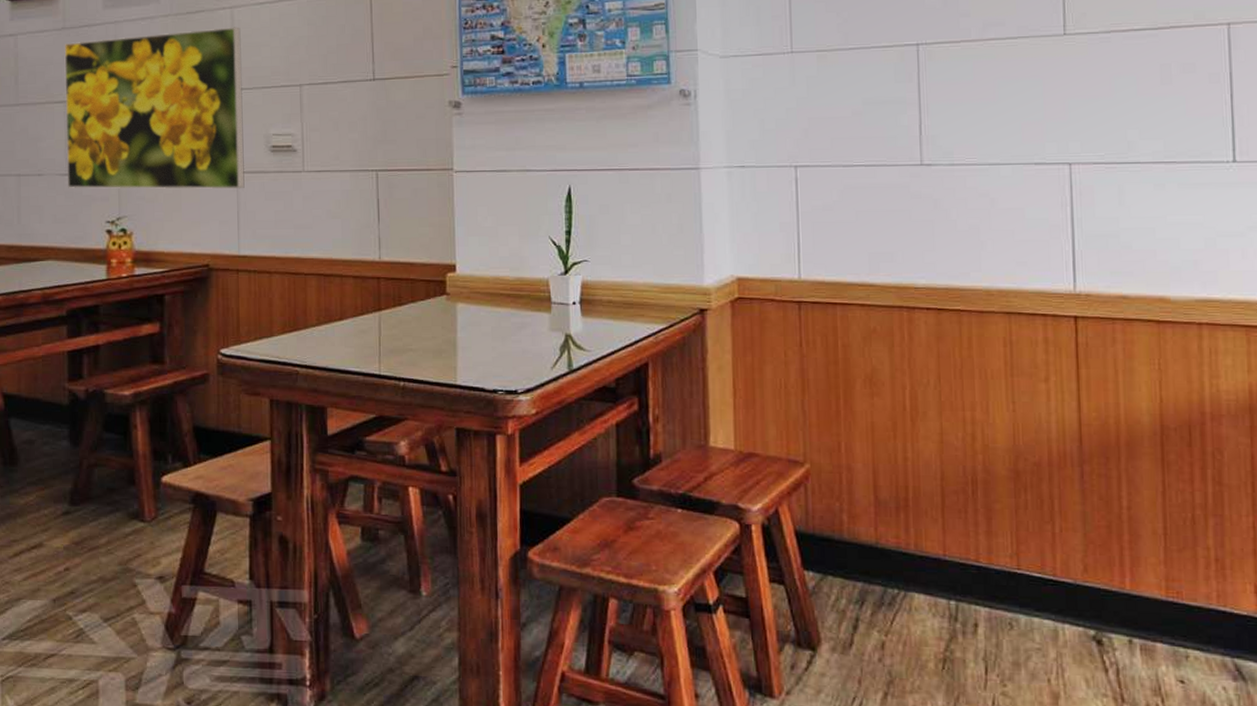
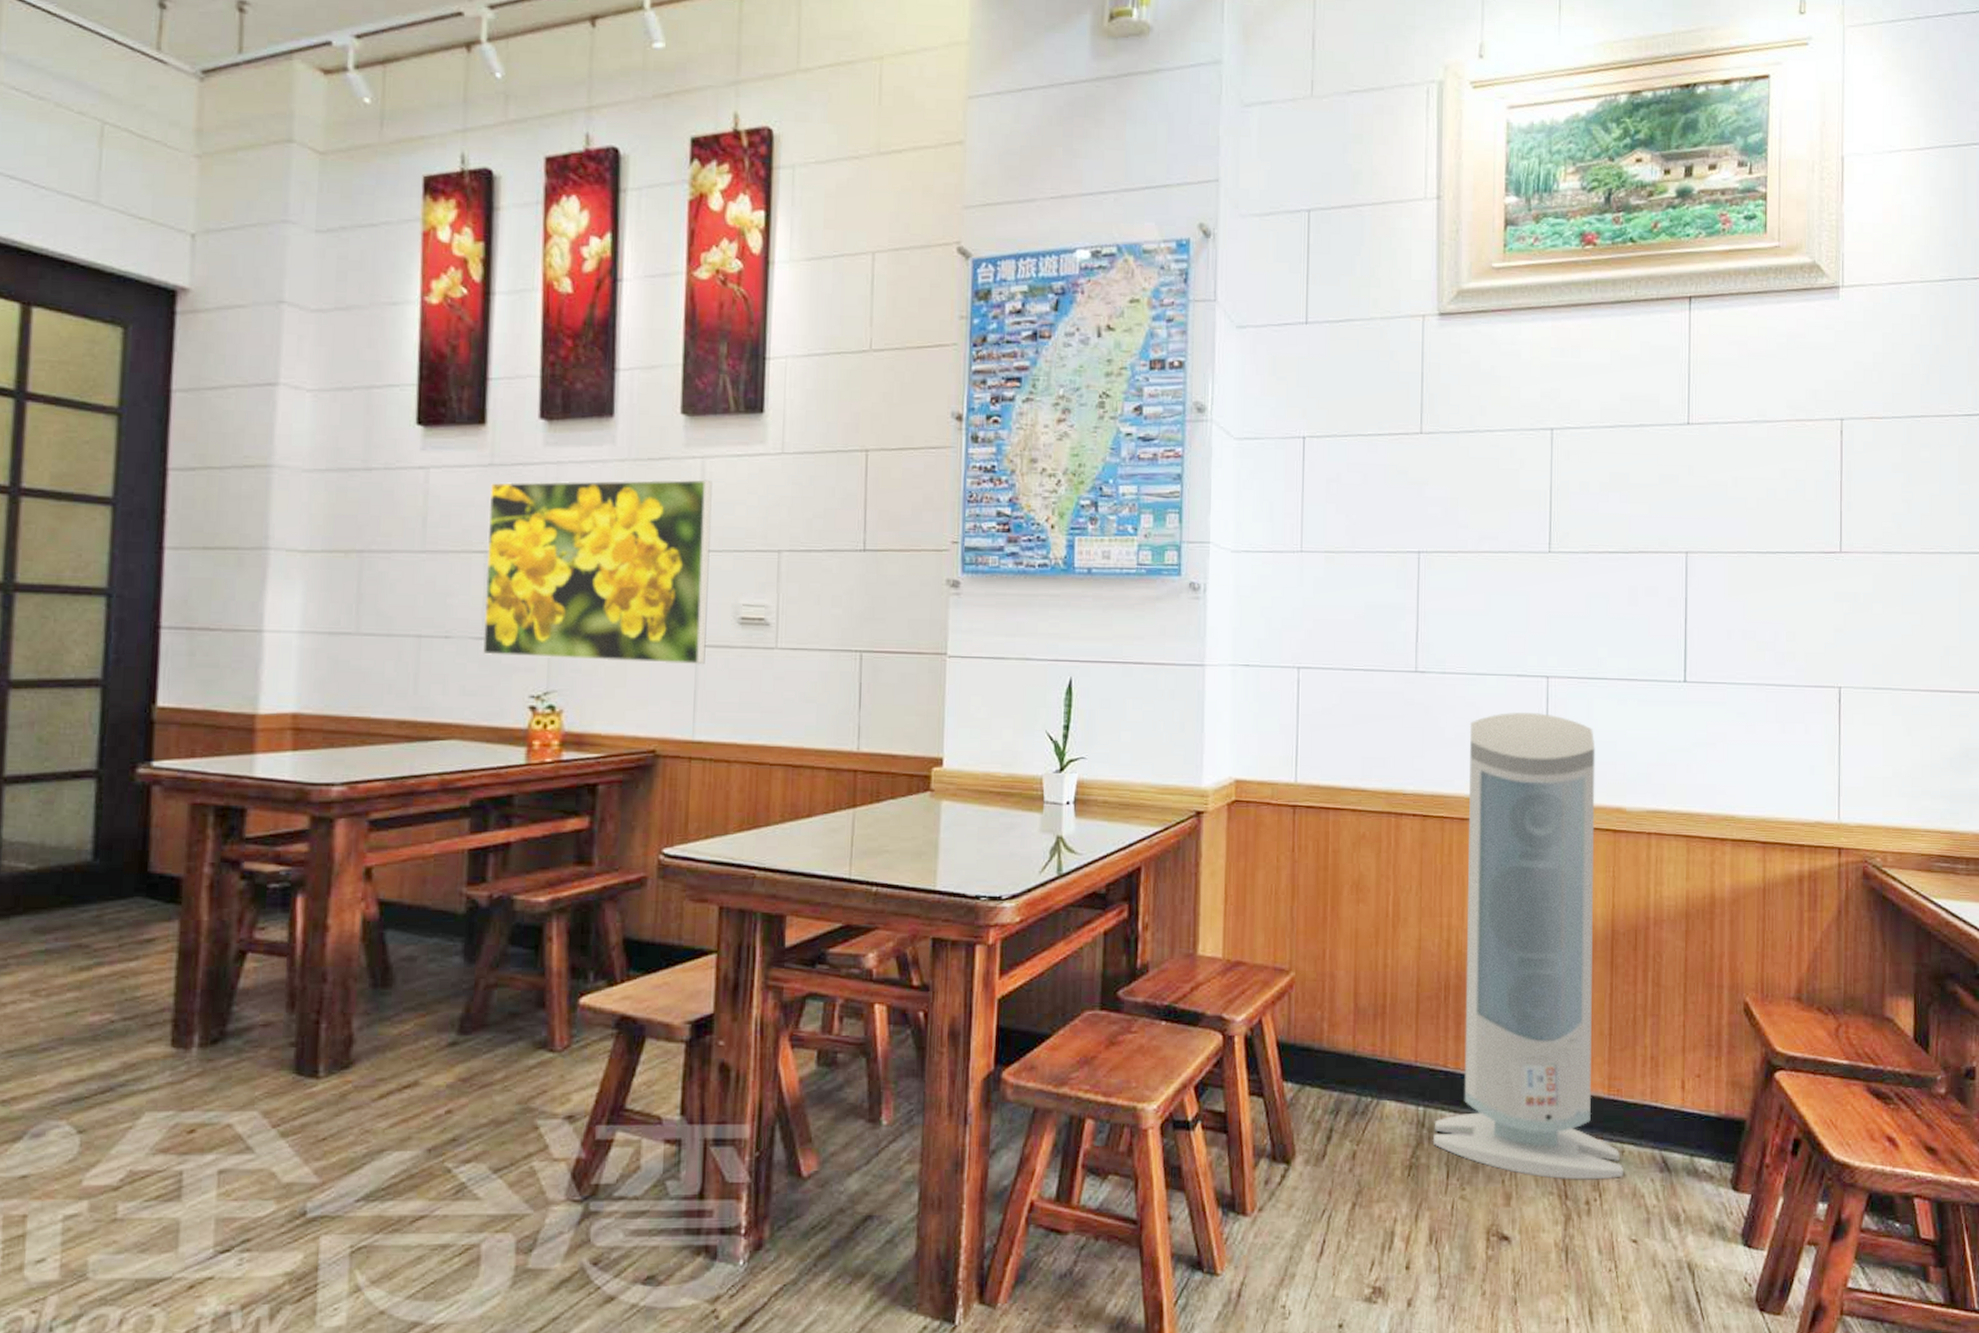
air purifier: none [967,201,1189,685] -> present [1432,712,1623,1180]

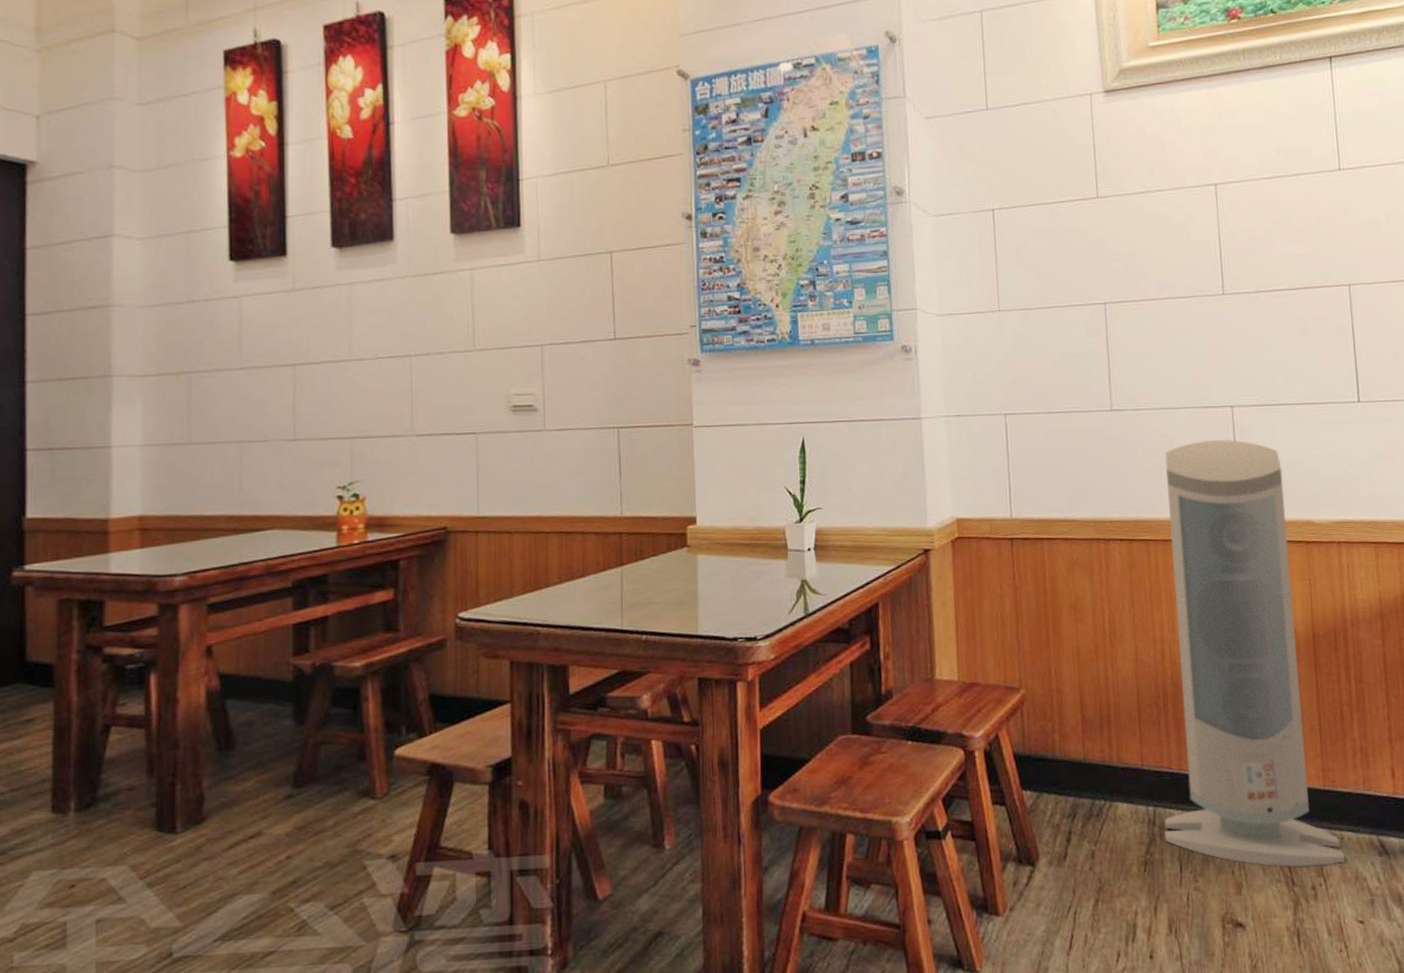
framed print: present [483,479,712,665] -> none [293,288,484,455]

